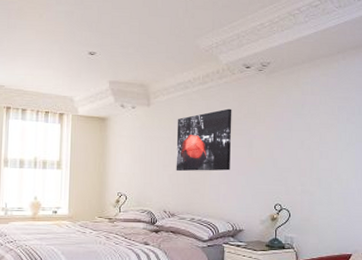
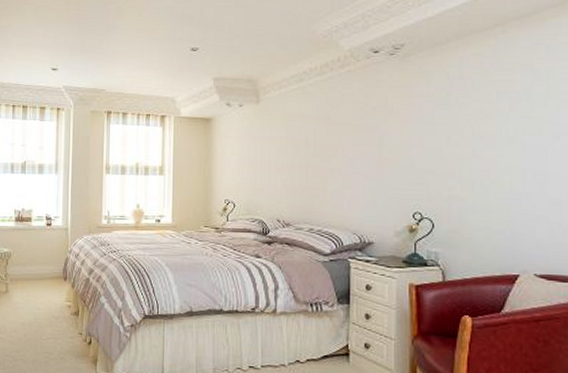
wall art: present [176,108,232,172] -> none [290,101,357,176]

